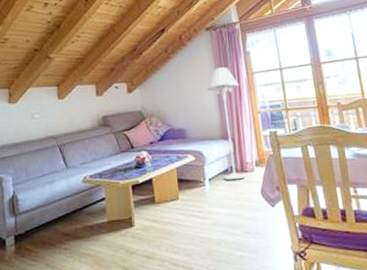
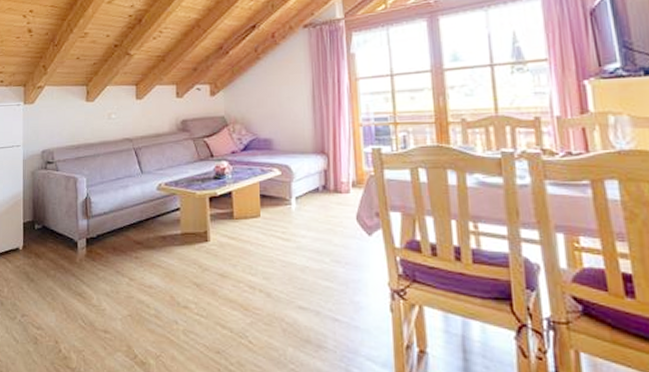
floor lamp: present [207,67,245,181] -> none [300,71,339,201]

